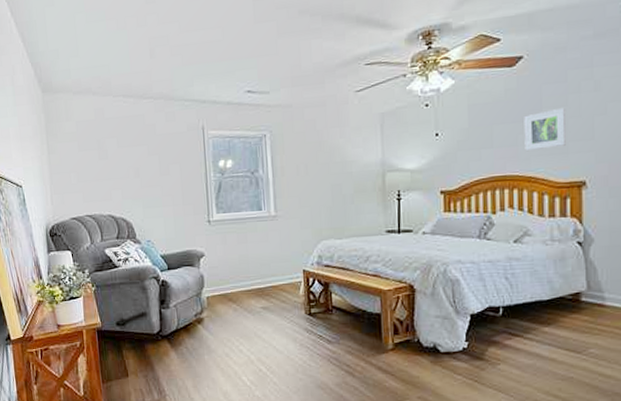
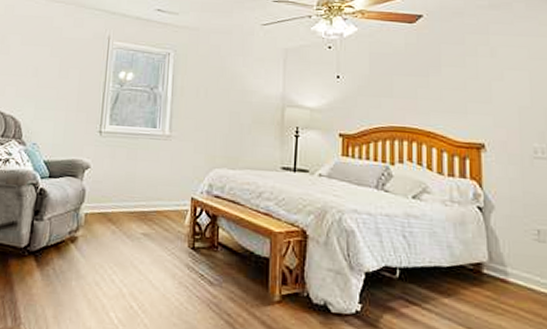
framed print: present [524,107,566,152] -> none [423,68,464,106]

